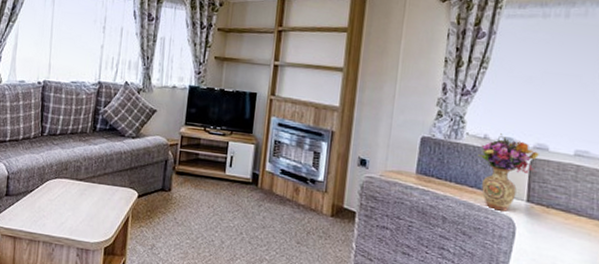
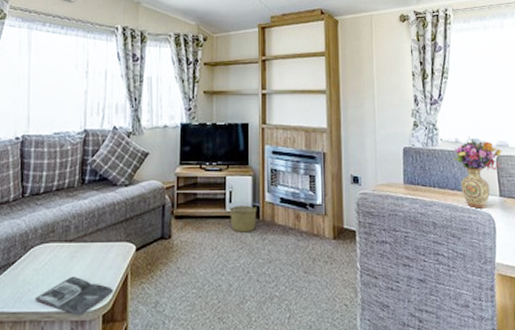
magazine: none [48,210,116,245] -> present [35,276,114,316]
basket: none [229,170,256,197] -> present [230,205,257,232]

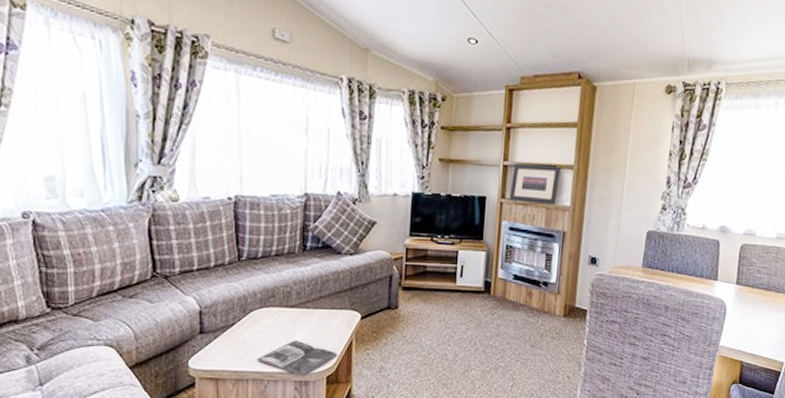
basket: present [230,205,257,232] -> none [460,280,488,307]
picture frame: none [269,91,314,127] -> present [509,163,560,204]
flower arrangement: present [453,136,503,209] -> none [697,223,748,295]

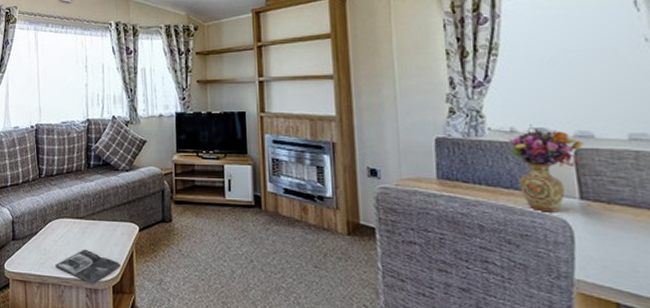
picture frame: present [509,163,560,204] -> none [268,77,320,115]
flower arrangement: none [697,223,748,295] -> present [507,124,585,213]

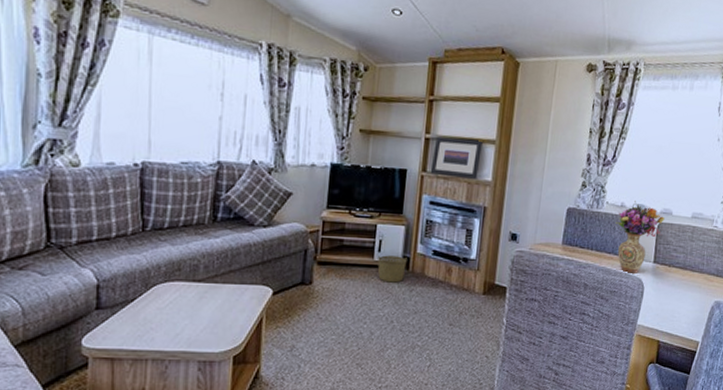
magazine: present [55,249,122,285] -> none [158,316,247,357]
basket: none [229,194,259,221] -> present [377,255,407,283]
picture frame: none [268,77,320,115] -> present [430,136,483,179]

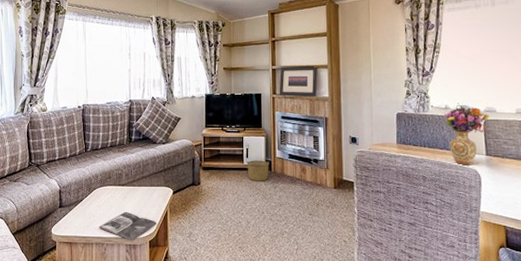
magazine: none [158,316,247,357] -> present [99,211,157,241]

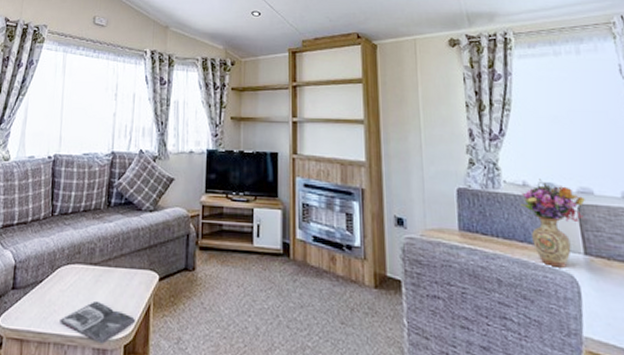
basket: present [247,160,269,181] -> none [257,241,287,272]
picture frame: present [279,66,318,96] -> none [301,119,351,160]

